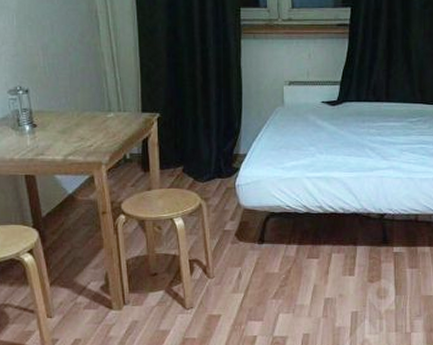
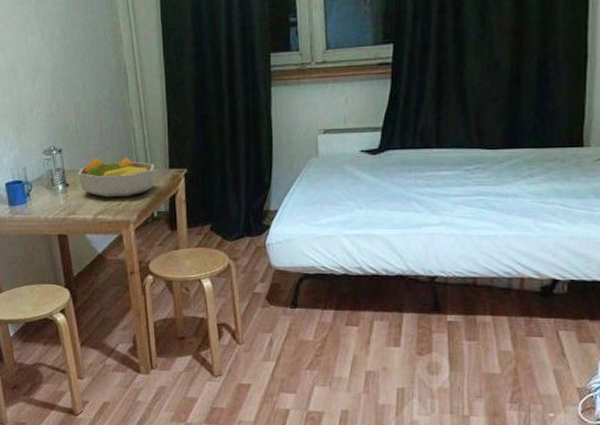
fruit bowl: none [47,100,127,139] -> present [78,157,154,198]

